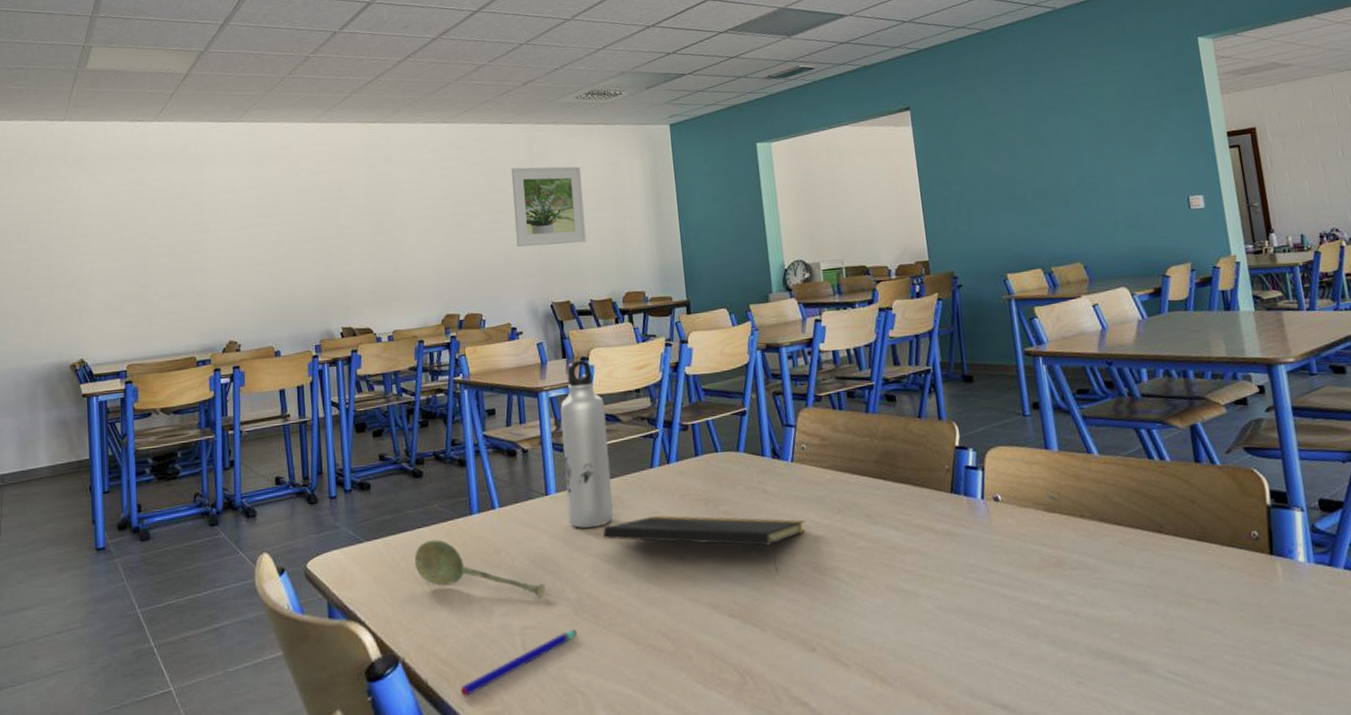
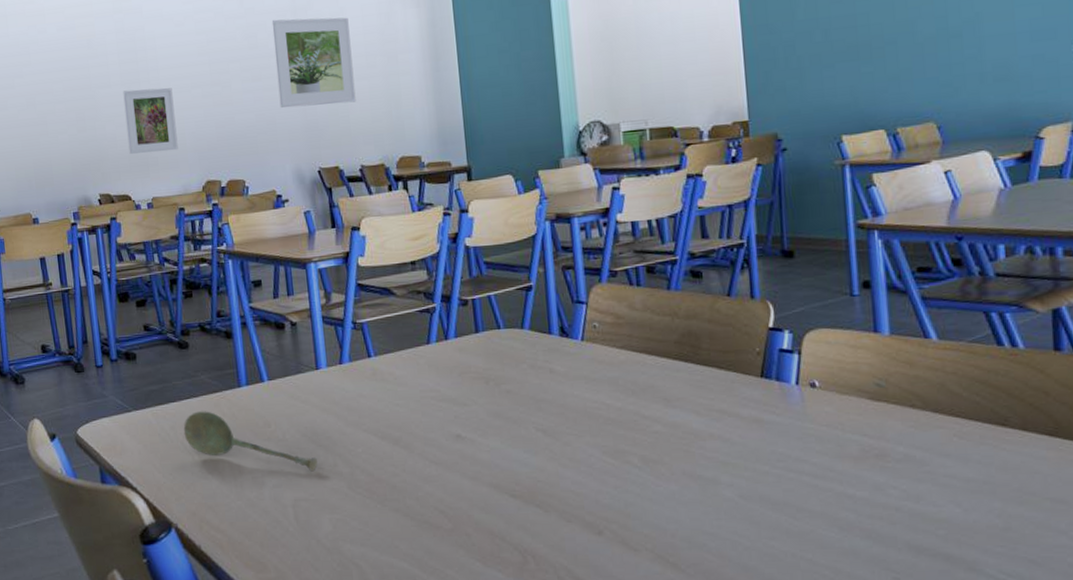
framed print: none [369,228,420,289] -> present [123,87,178,154]
pen: present [460,629,578,697] -> none [233,503,351,564]
water bottle: present [560,359,613,529] -> none [330,229,388,404]
notepad: present [603,515,805,572] -> none [376,392,595,454]

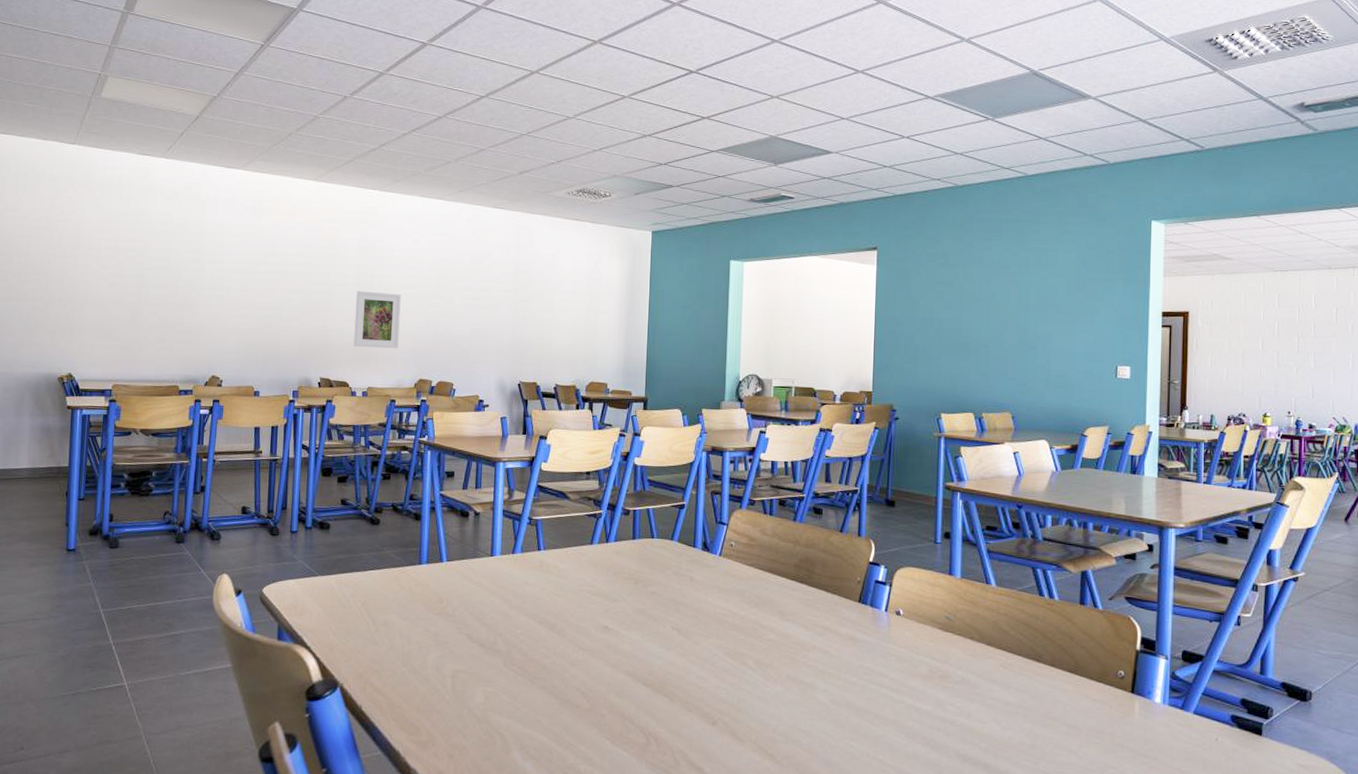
soupspoon: present [183,411,318,472] -> none [362,582,480,647]
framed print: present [272,17,356,108] -> none [493,250,563,330]

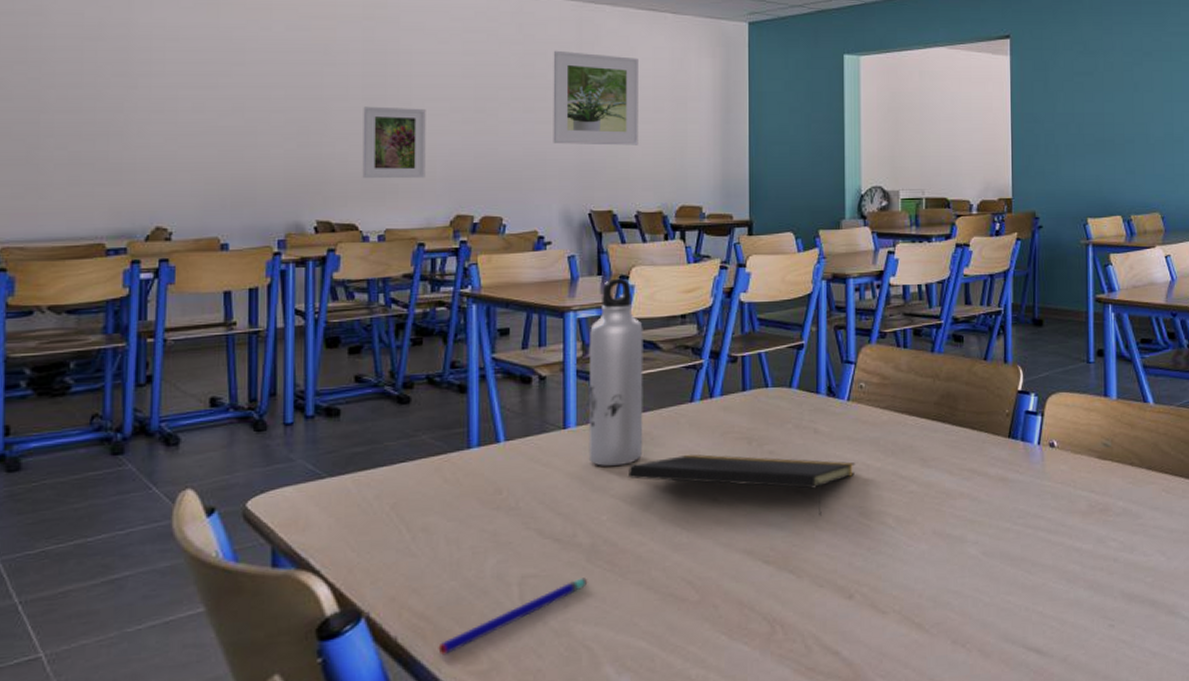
pen: none [390,678,504,725] -> present [438,577,588,656]
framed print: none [493,250,563,330] -> present [553,50,638,146]
water bottle: none [509,438,556,591] -> present [588,278,643,467]
notepad: none [539,587,724,651] -> present [629,454,856,516]

